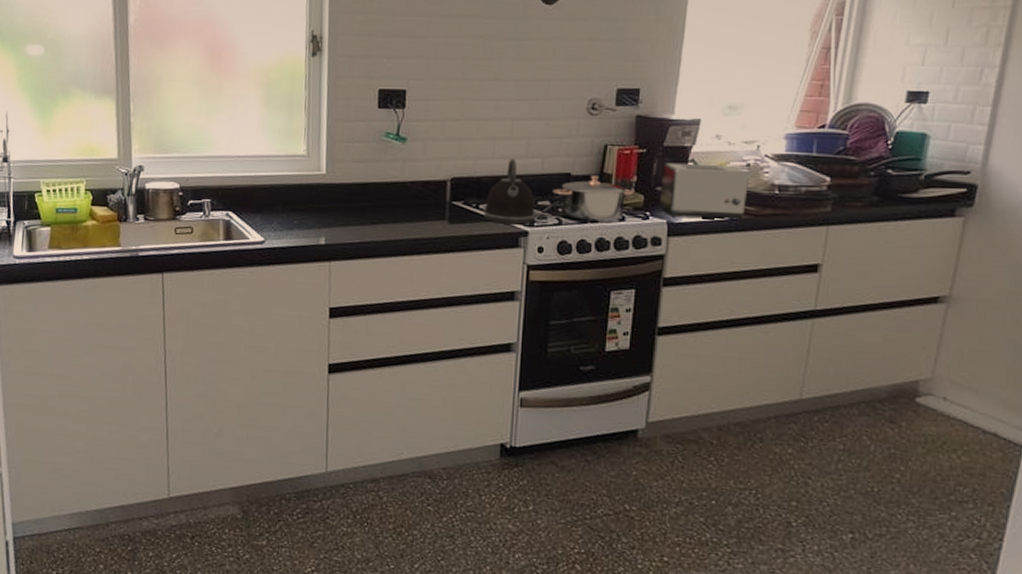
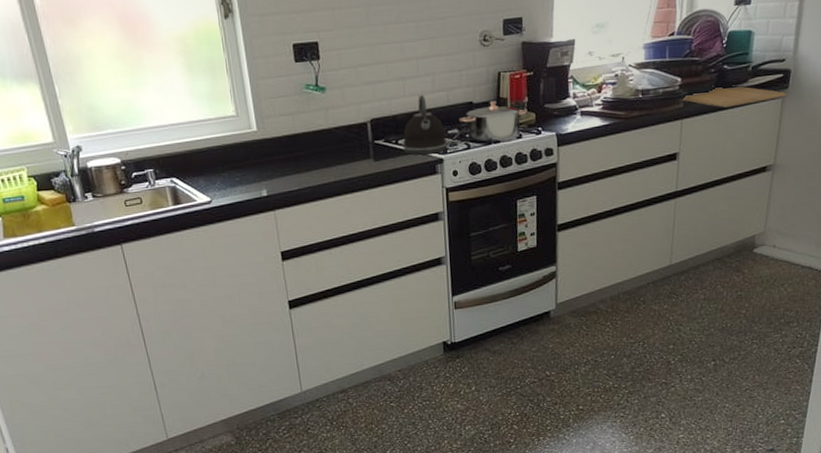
toaster: present [659,162,750,220] -> none [547,77,619,129]
chopping board: none [827,191,971,220] -> present [680,85,787,108]

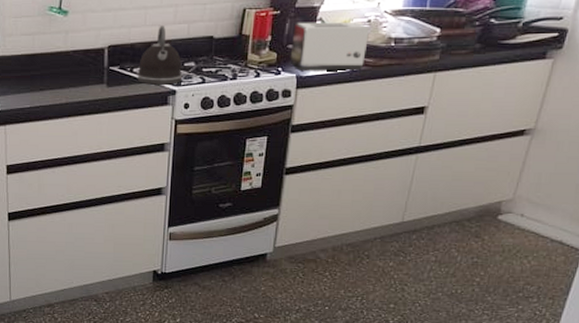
cooking pot: present [458,100,528,144] -> none [197,37,269,80]
toaster: none [547,77,619,129] -> present [290,21,371,71]
chopping board: present [680,85,787,108] -> none [436,39,560,64]

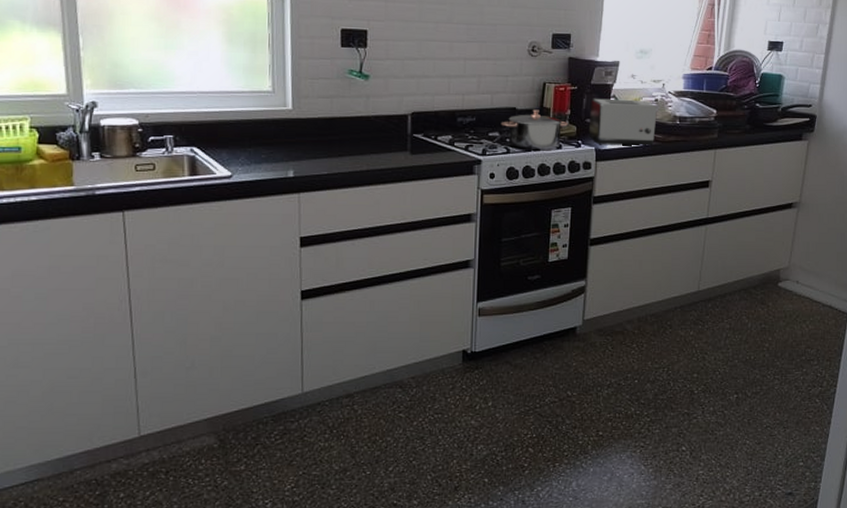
kettle: present [137,25,183,85] -> none [441,94,488,154]
cooking pot: none [197,37,269,80] -> present [501,109,569,151]

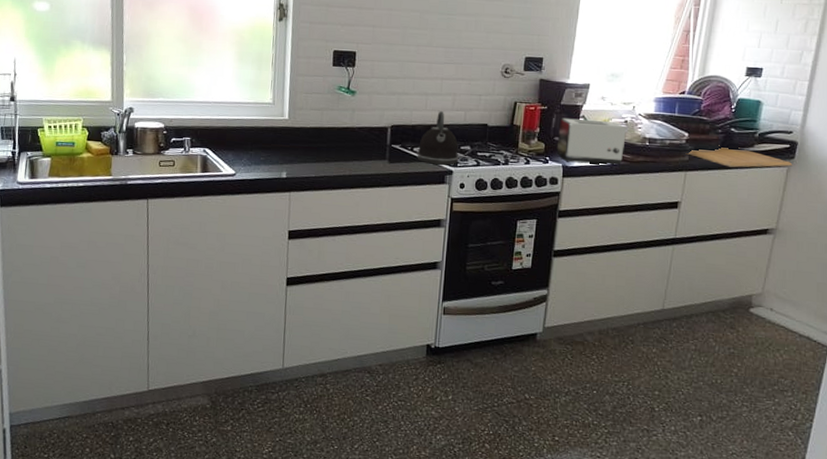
kettle: none [441,94,488,154] -> present [417,110,459,165]
cooking pot: present [501,109,569,151] -> none [472,126,538,165]
chopping board: none [714,121,813,143] -> present [685,145,793,168]

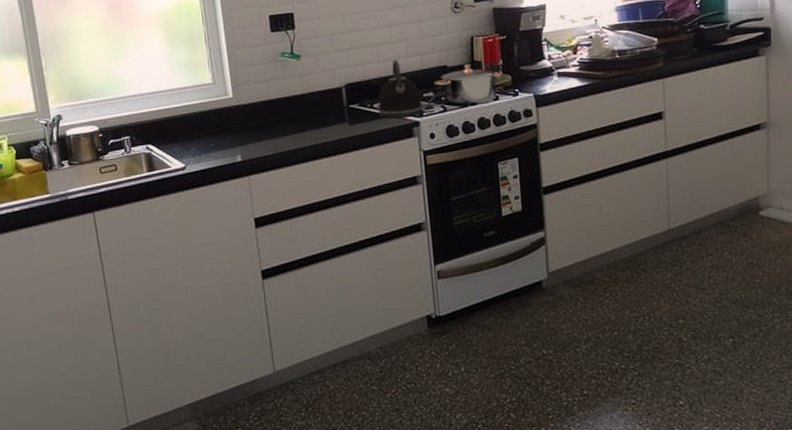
cooking pot: none [472,126,538,165] -> present [433,64,503,106]
toaster: present [556,118,627,165] -> none [522,39,595,90]
chopping board: present [685,145,793,168] -> none [658,44,771,66]

